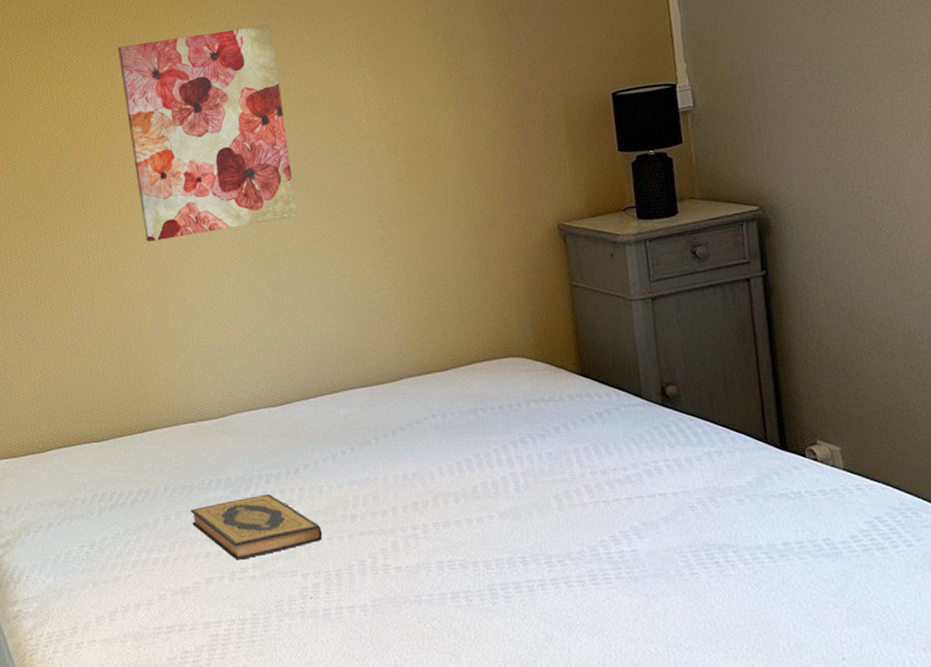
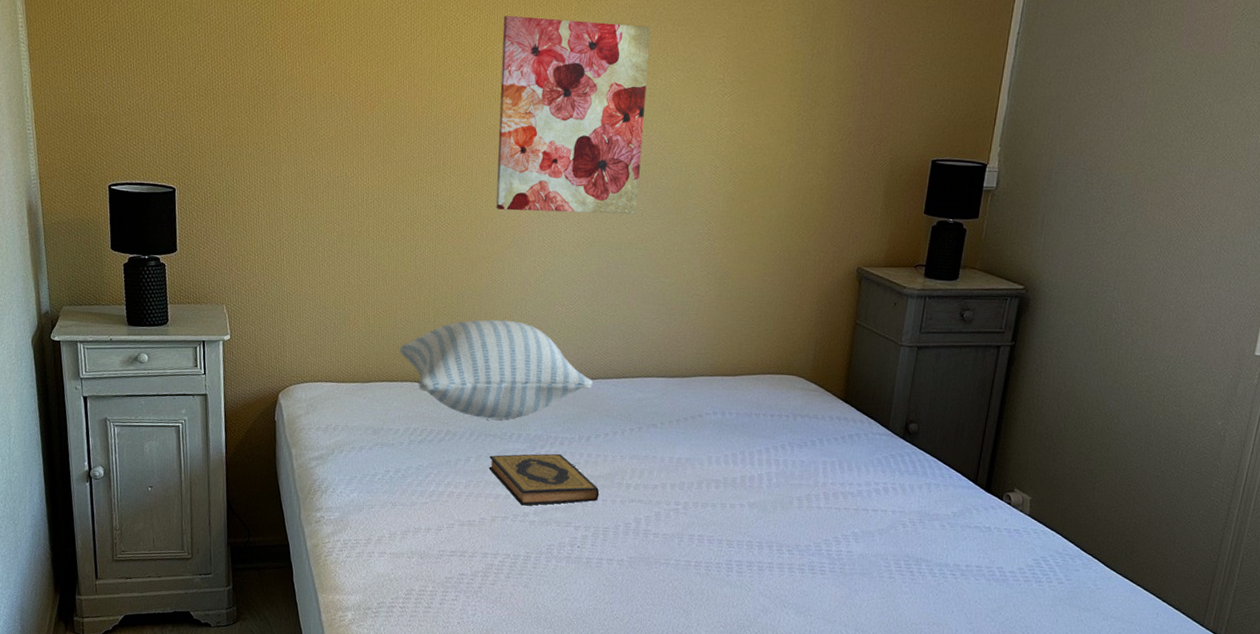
pillow: none [72,355,289,470] -> present [400,319,593,420]

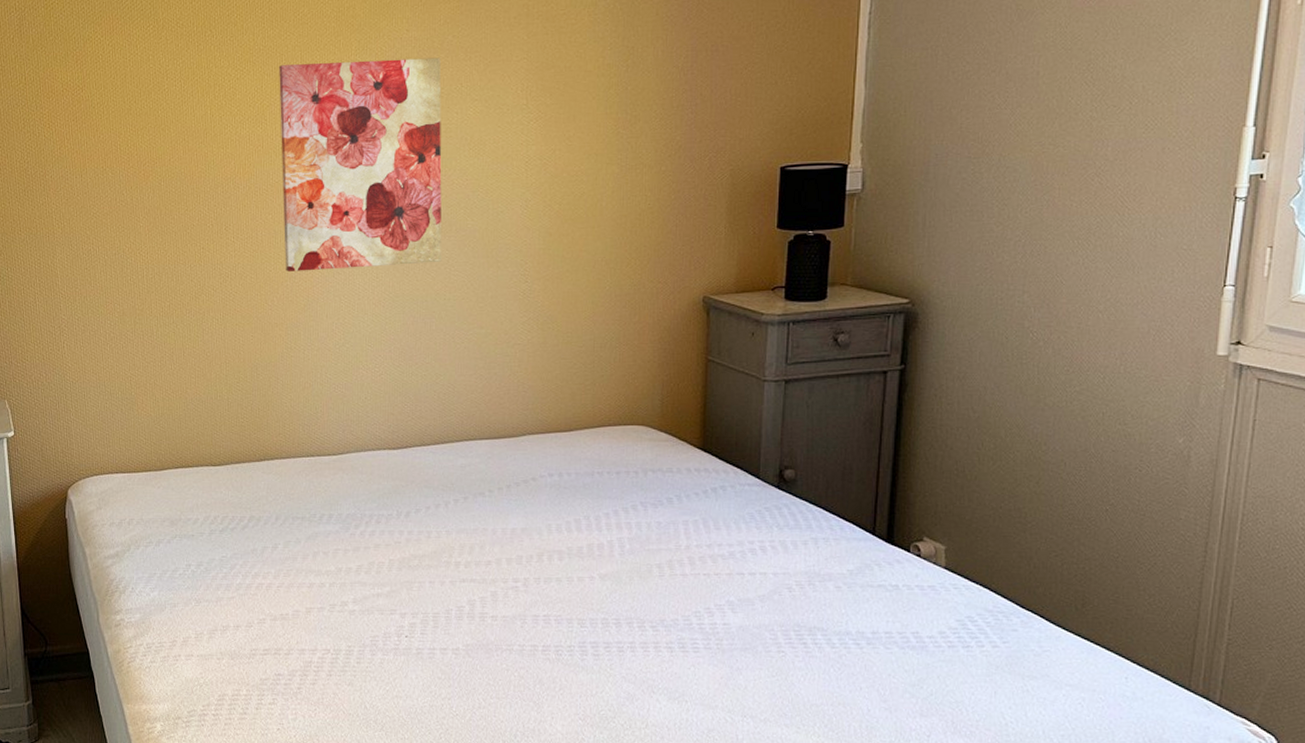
pillow: present [400,319,593,420] -> none [193,390,408,500]
hardback book: present [489,453,599,506] -> none [299,533,425,594]

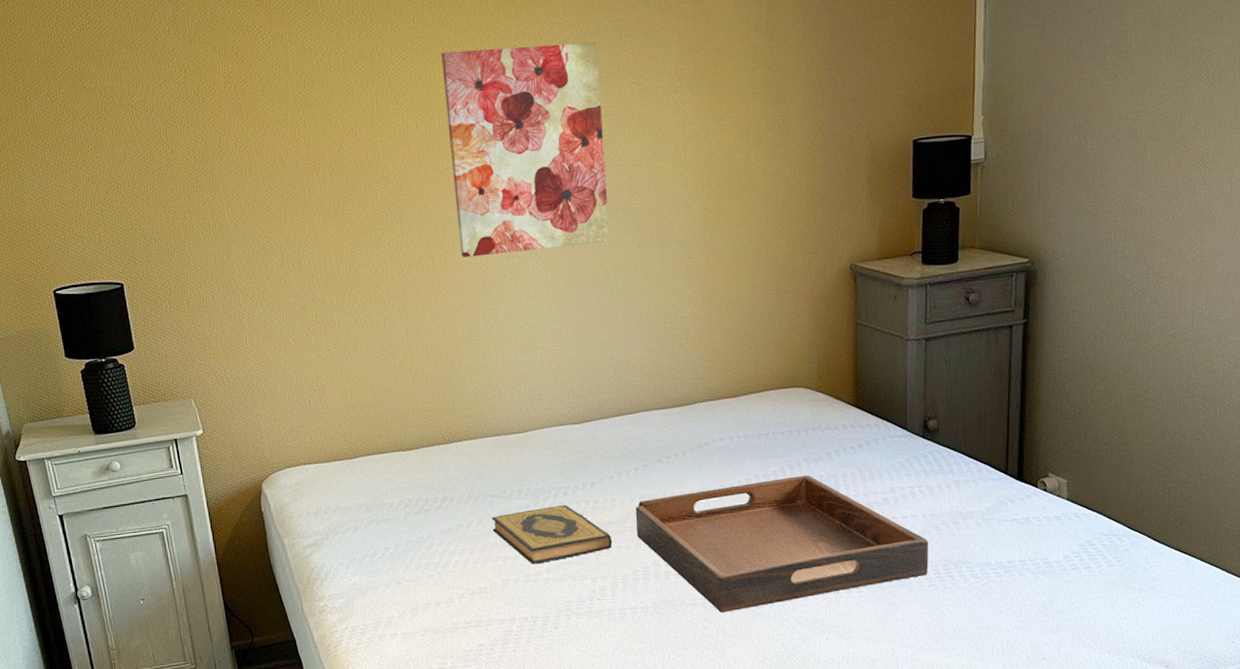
hardback book: none [299,533,425,594] -> present [492,504,613,564]
serving tray: none [451,520,780,662] -> present [635,475,929,613]

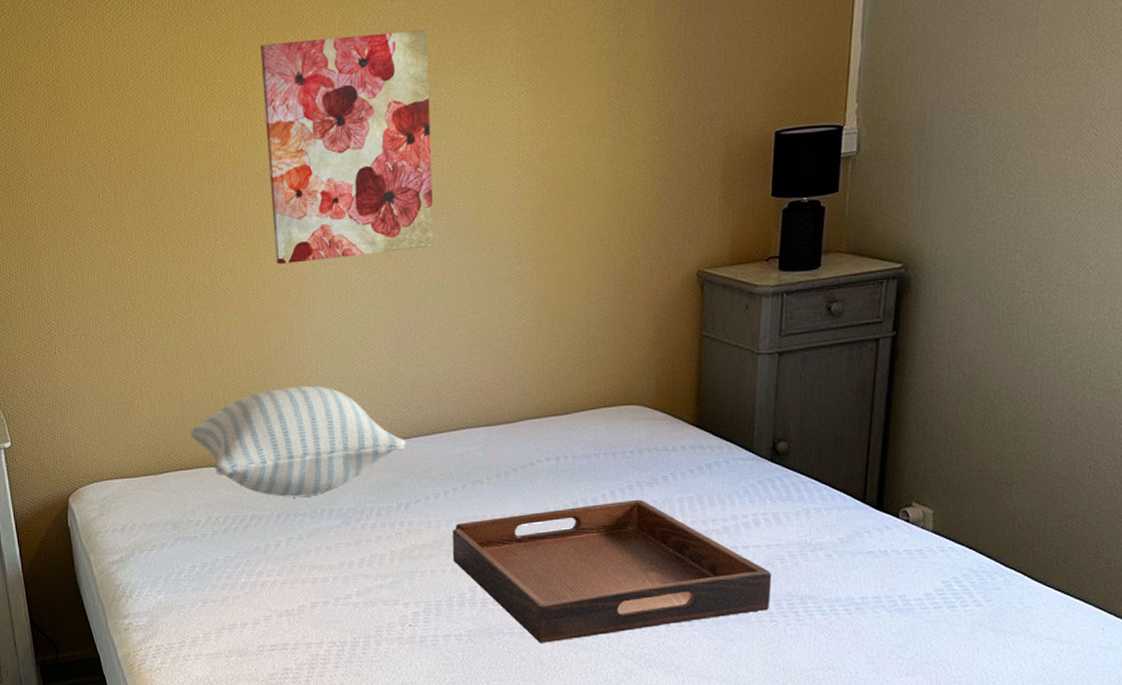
pillow: none [382,372,589,479] -> present [191,385,406,497]
hardback book: present [492,504,613,564] -> none [301,525,427,587]

